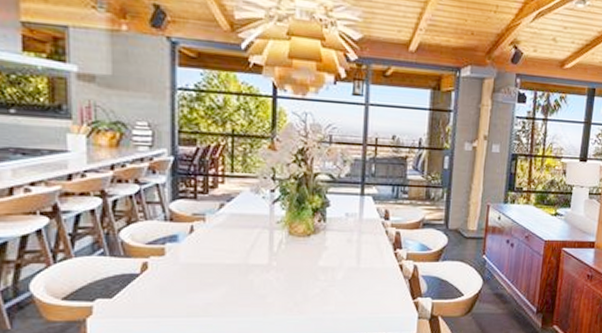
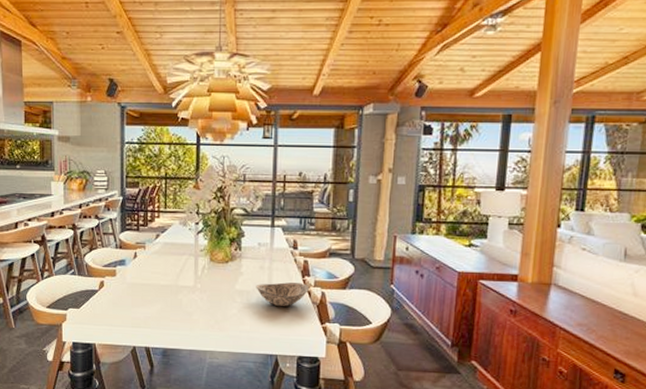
decorative bowl: none [342,256,400,283] -> present [256,282,309,307]

